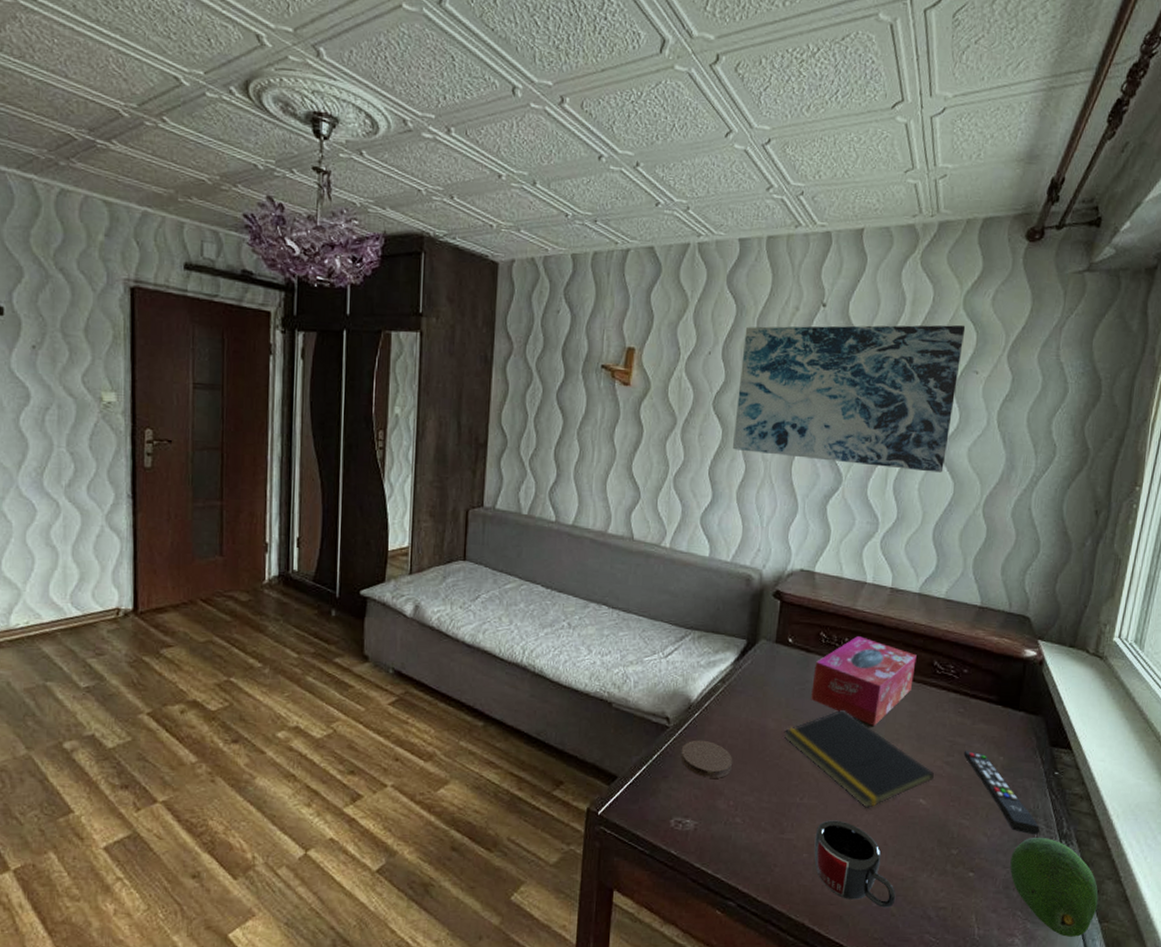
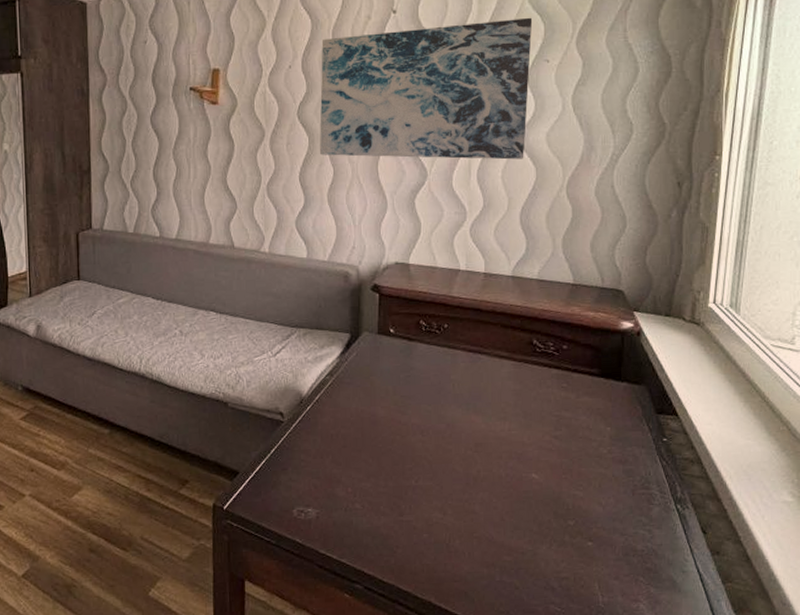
coaster: present [680,740,733,778] -> none [297,431,348,468]
notepad: present [783,709,935,809] -> none [394,392,545,487]
tissue box: present [811,636,917,726] -> none [417,322,516,406]
mug: present [814,820,896,908] -> none [433,499,518,581]
remote control: present [963,751,1041,835] -> none [571,424,655,502]
fruit: present [1010,837,1099,937] -> none [628,503,719,599]

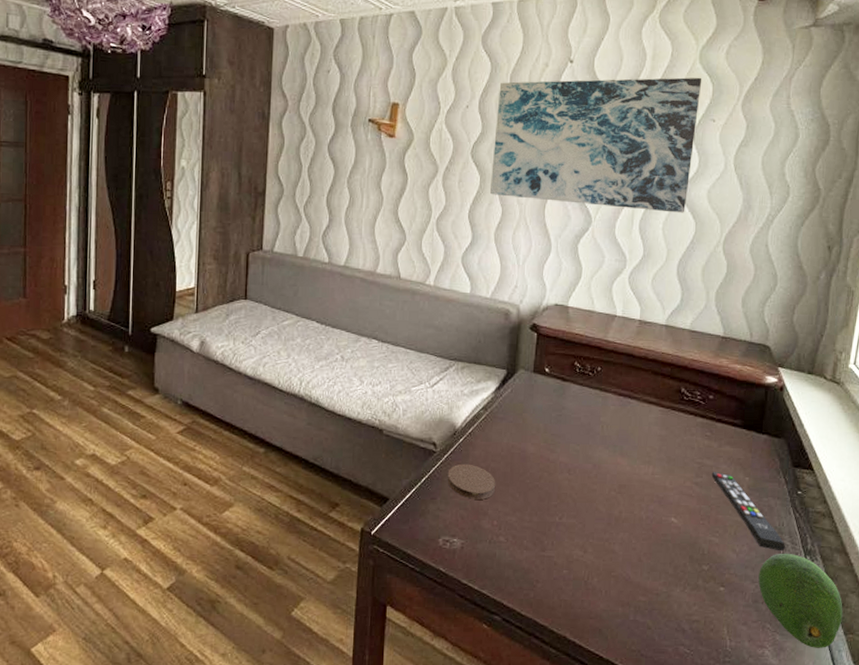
coaster: none [297,431,348,468] -> present [447,463,496,500]
remote control: none [571,424,655,502] -> present [711,472,786,551]
fruit: none [628,503,719,599] -> present [758,553,843,648]

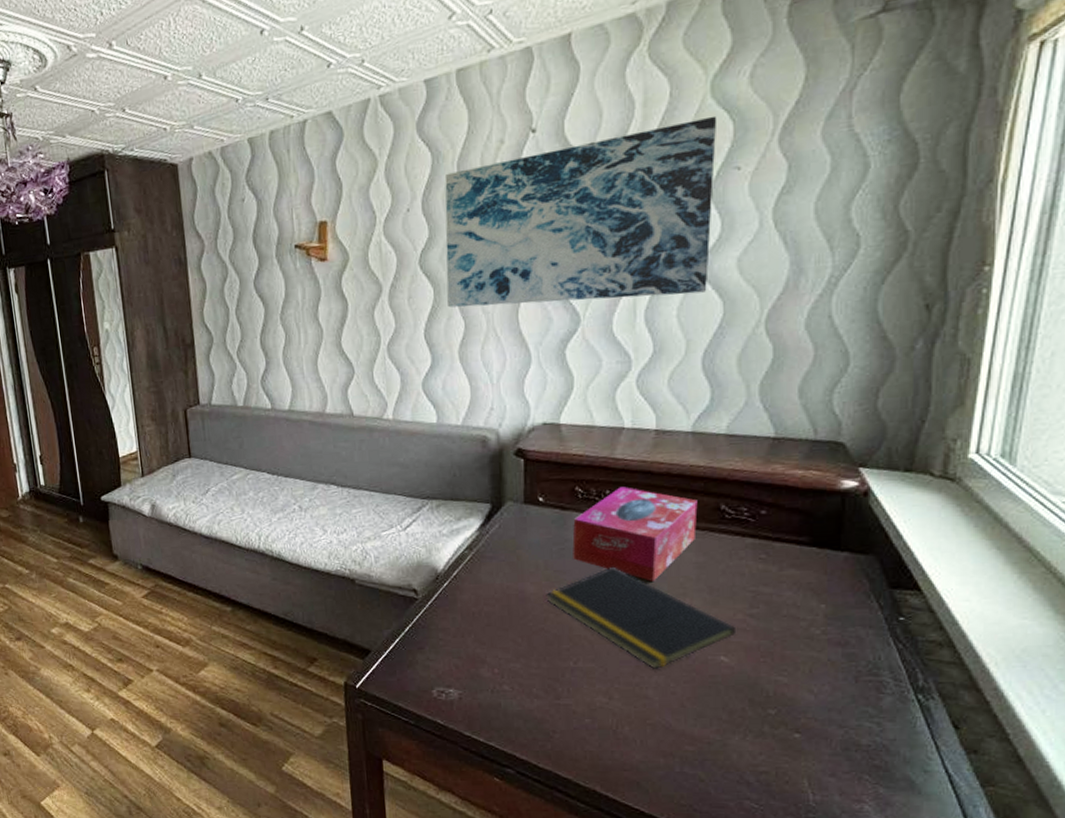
coaster: present [447,463,496,500] -> none [434,609,493,647]
notepad: none [542,434,685,528] -> present [546,566,737,670]
tissue box: none [567,365,665,449] -> present [572,487,698,581]
remote control: present [711,472,786,551] -> none [771,600,886,690]
fruit: present [758,553,843,648] -> none [848,691,977,803]

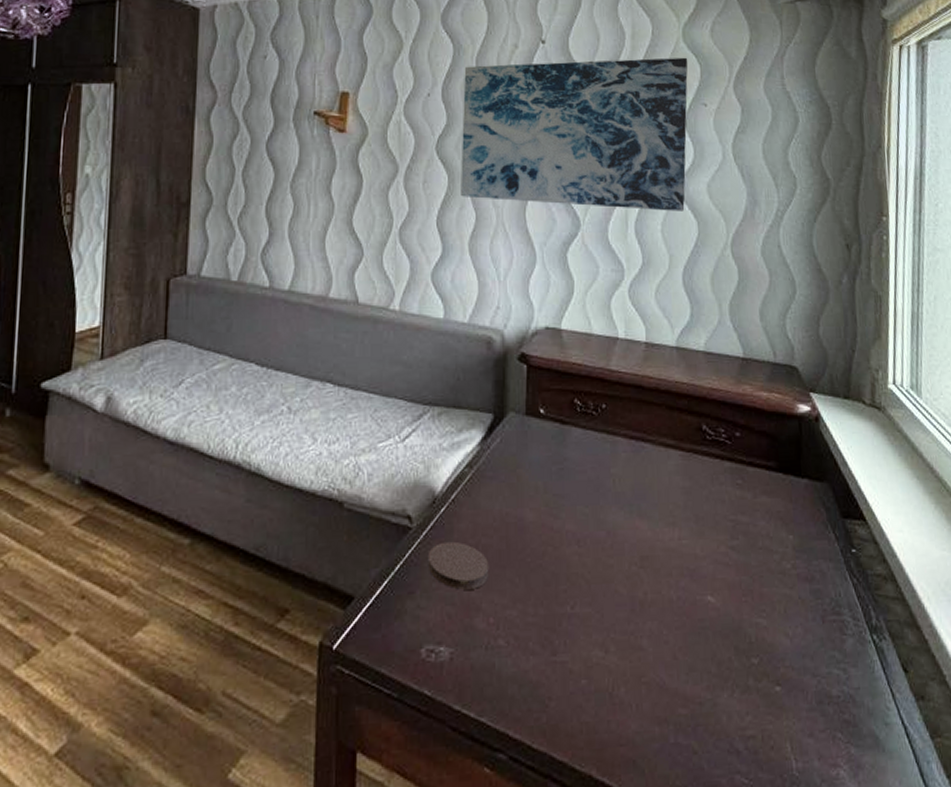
coaster: none [434,609,493,647] -> present [427,541,489,590]
notepad: present [546,566,737,670] -> none [544,490,721,615]
tissue box: present [572,487,698,581] -> none [571,401,683,508]

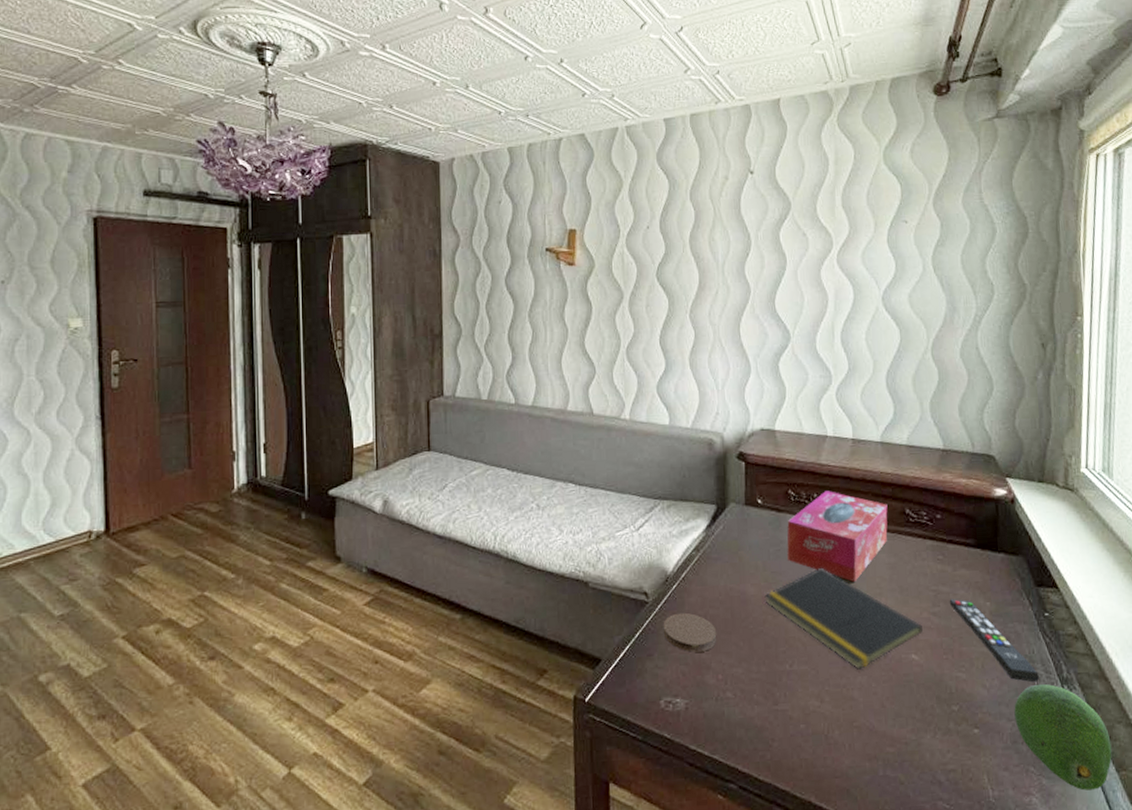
wall art: present [461,57,688,211] -> none [679,178,889,321]
notepad: none [544,490,721,615] -> present [764,567,924,671]
tissue box: none [571,401,683,508] -> present [787,491,888,582]
remote control: none [749,531,847,631] -> present [949,599,1040,683]
fruit: none [819,632,926,761] -> present [1014,683,1112,791]

